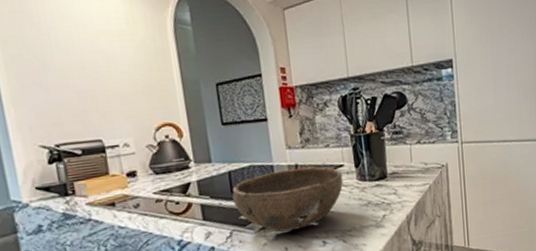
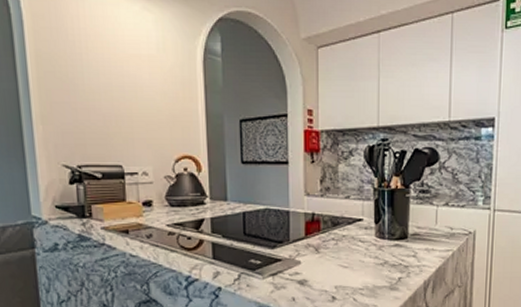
bowl: present [232,166,343,232] -> none [245,218,361,281]

